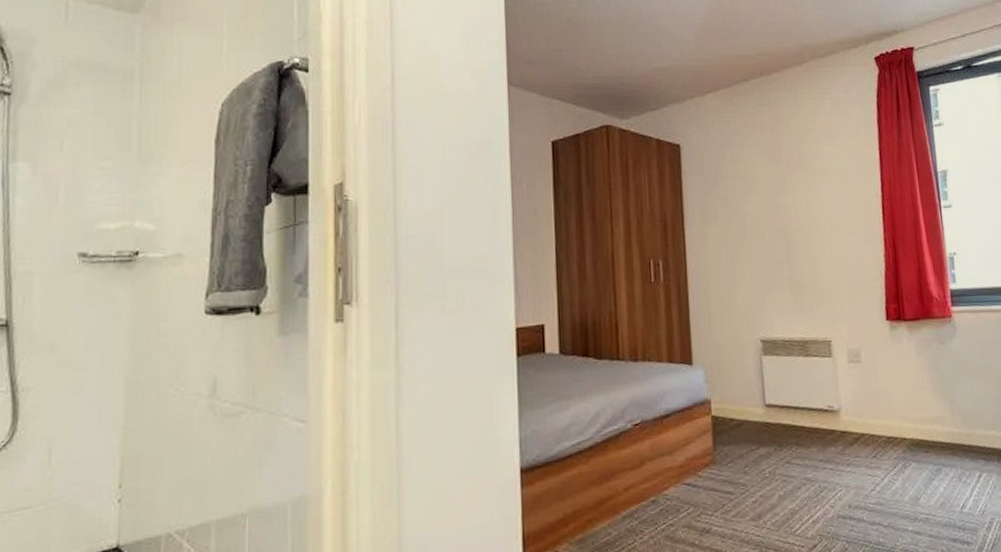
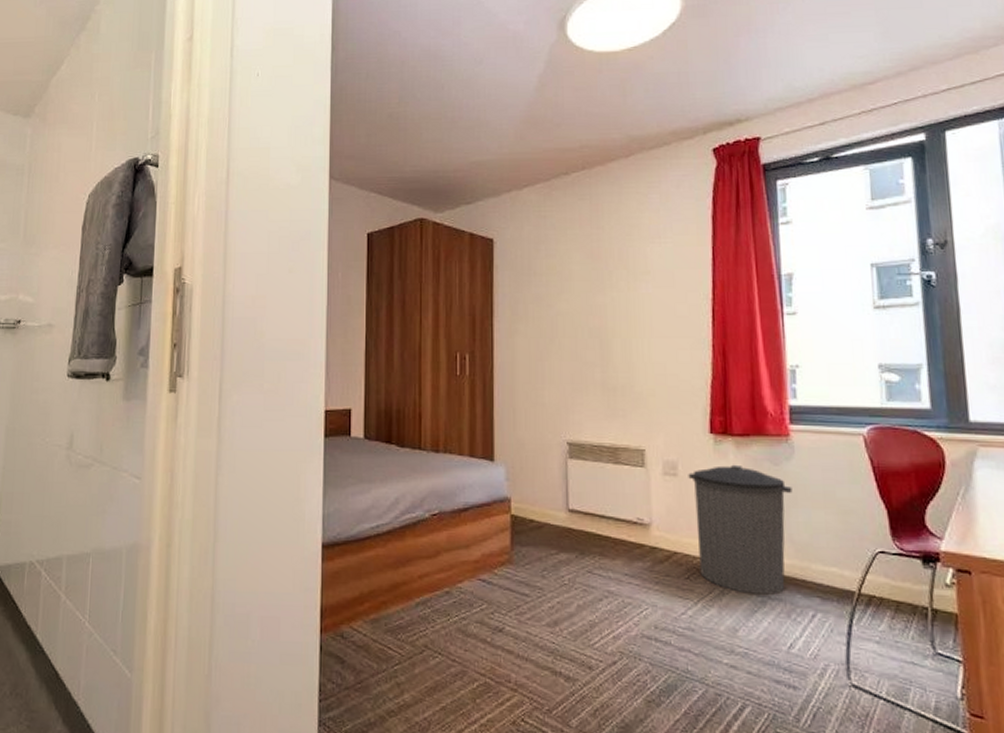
trash can: none [870,347,957,464] -> present [688,464,793,595]

